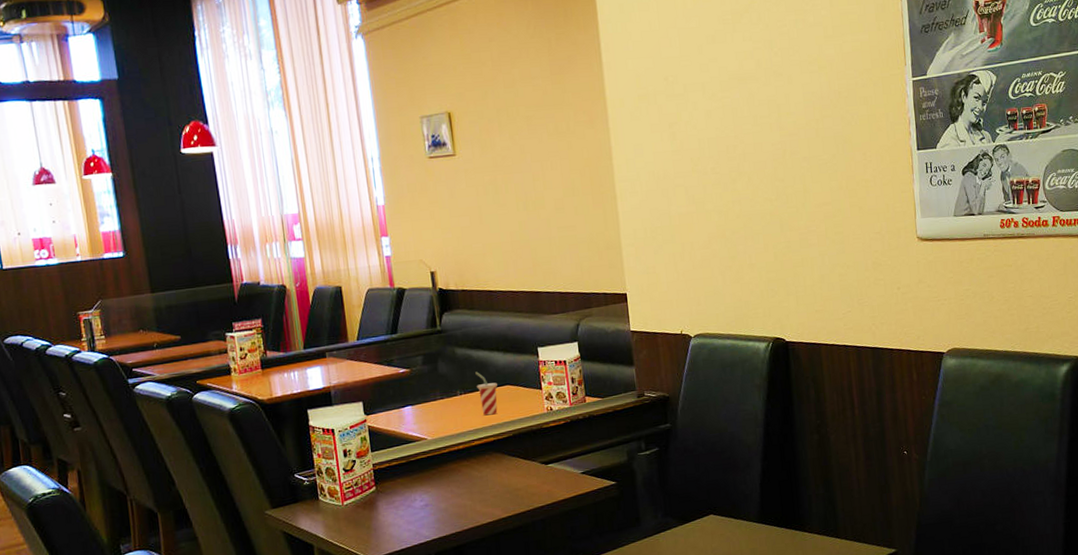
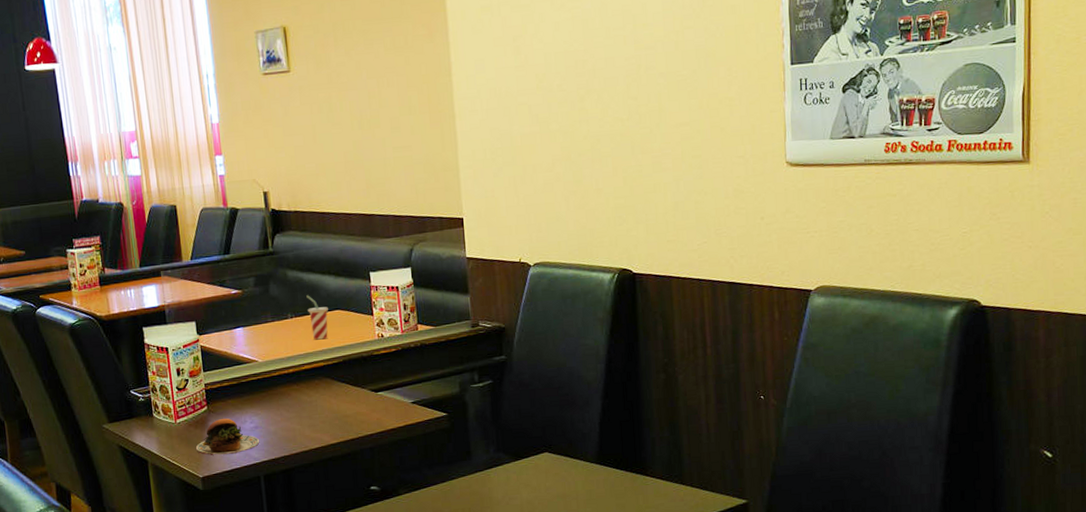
burger: none [363,497,431,536] -> present [195,418,260,455]

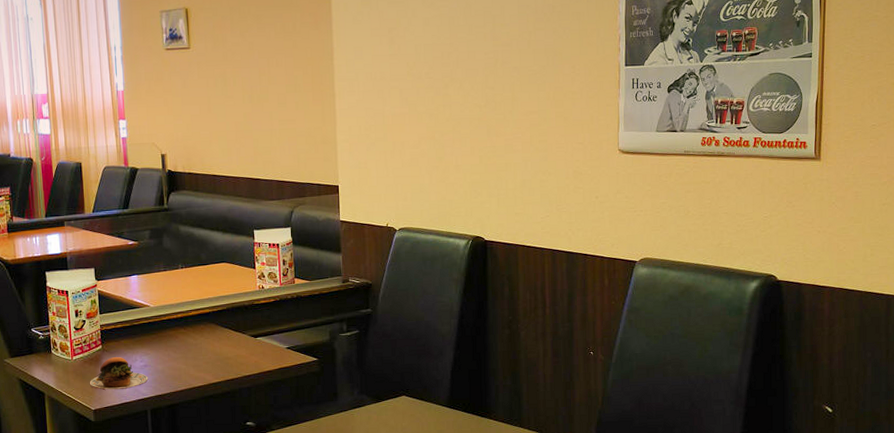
beverage cup: present [306,295,328,340] -> none [196,248,215,289]

